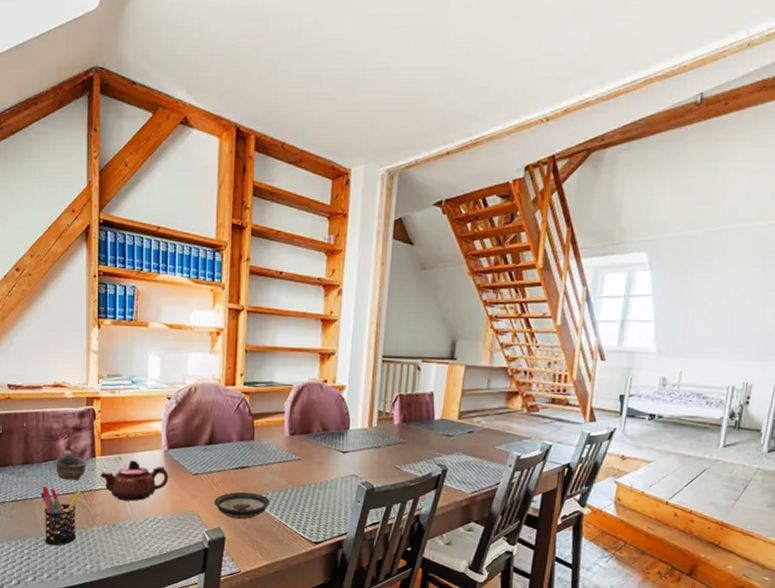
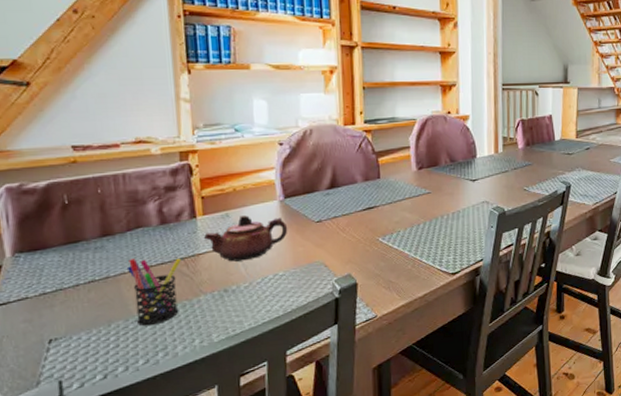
cup: present [55,450,88,481] -> none [144,213,187,249]
saucer: present [214,491,270,520] -> none [342,232,402,263]

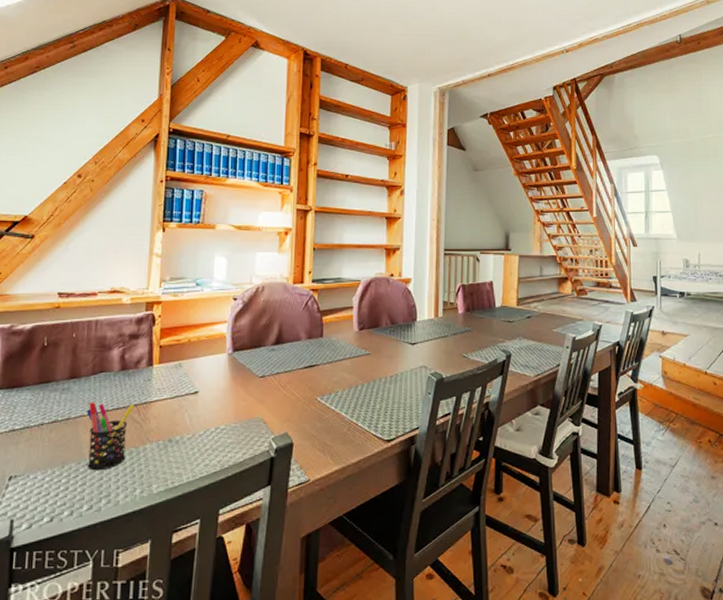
teapot: present [204,216,288,262] -> none [157,367,233,412]

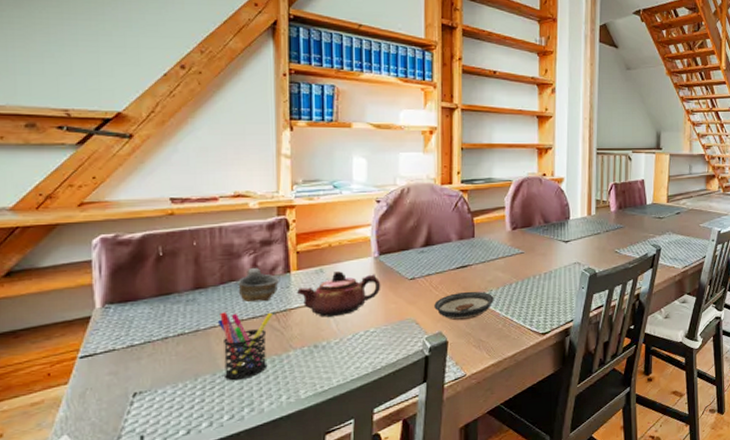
cup: none [106,359,144,394] -> present [238,267,280,303]
teapot: none [157,367,233,412] -> present [297,271,381,317]
saucer: none [282,392,340,422] -> present [434,291,494,321]

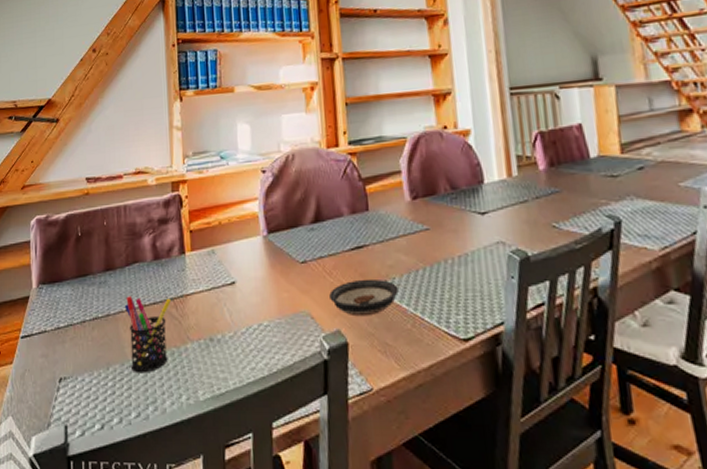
cup: present [238,267,280,303] -> none [140,247,177,287]
teapot: present [297,271,381,317] -> none [192,253,272,306]

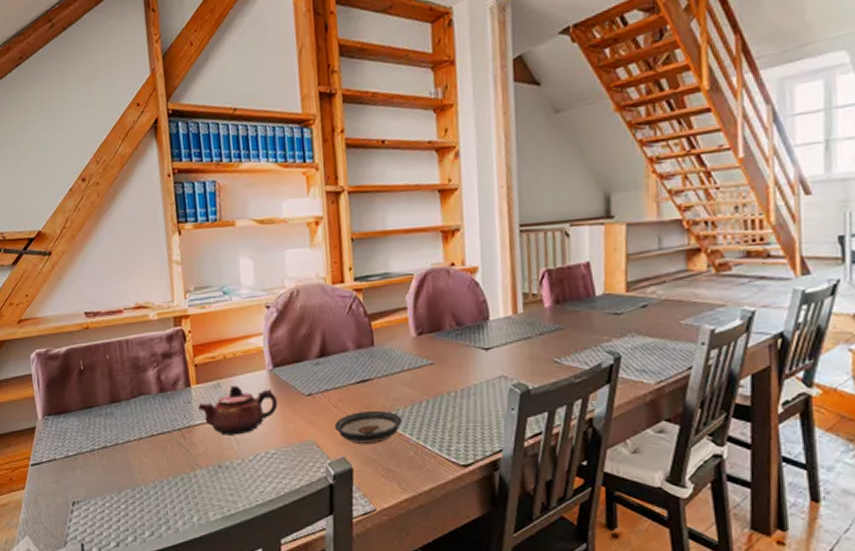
pen holder: present [124,296,171,373] -> none [132,427,178,497]
teapot: none [192,253,272,306] -> present [198,386,278,436]

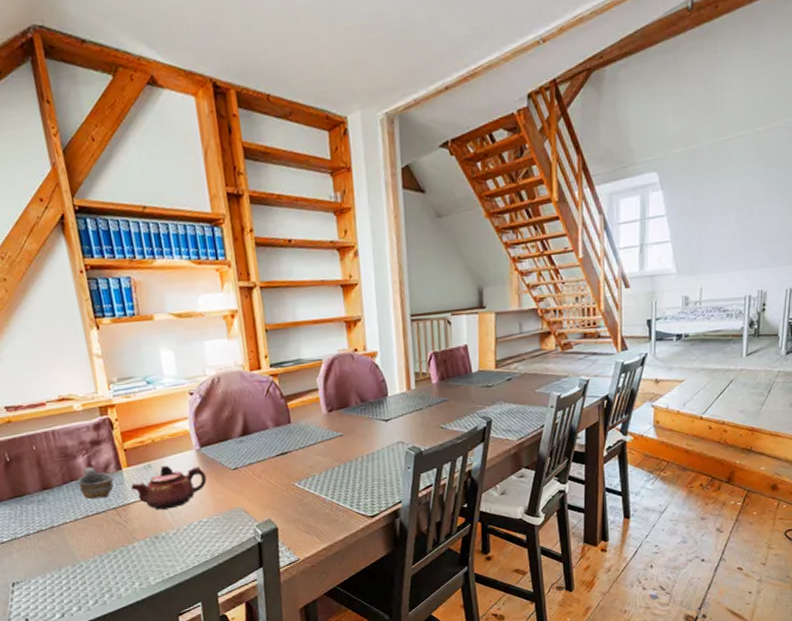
cup: none [146,381,182,418] -> present [77,466,115,500]
saucer: present [335,410,402,445] -> none [260,477,318,508]

